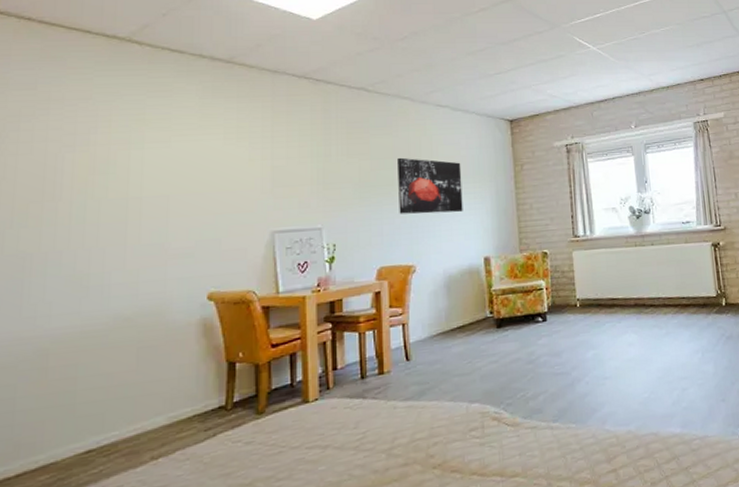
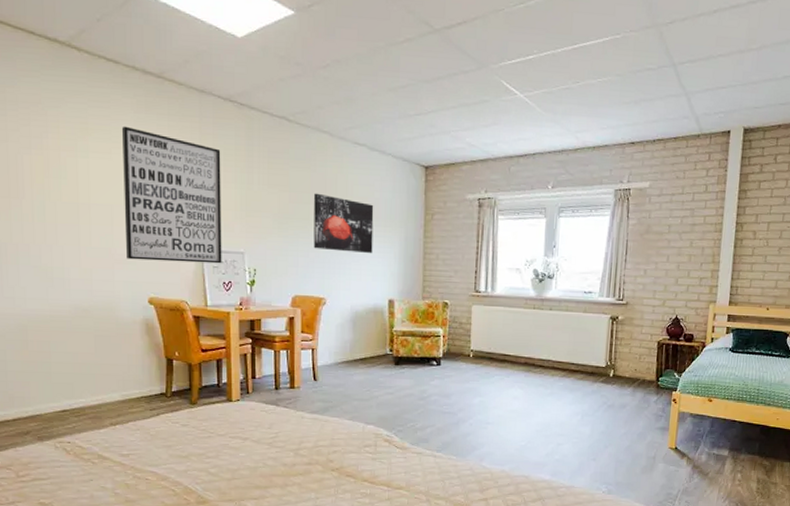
wall art: none [182,112,297,253] -> present [121,126,222,264]

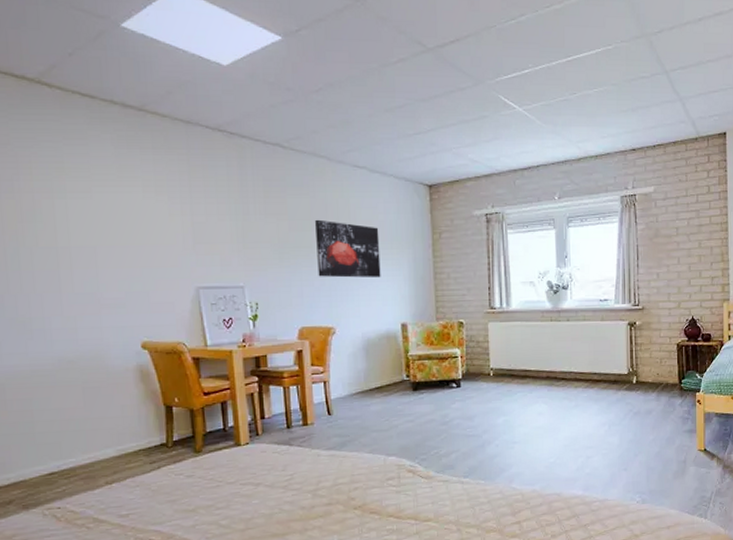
wall art: present [121,126,222,264] -> none [101,162,221,303]

